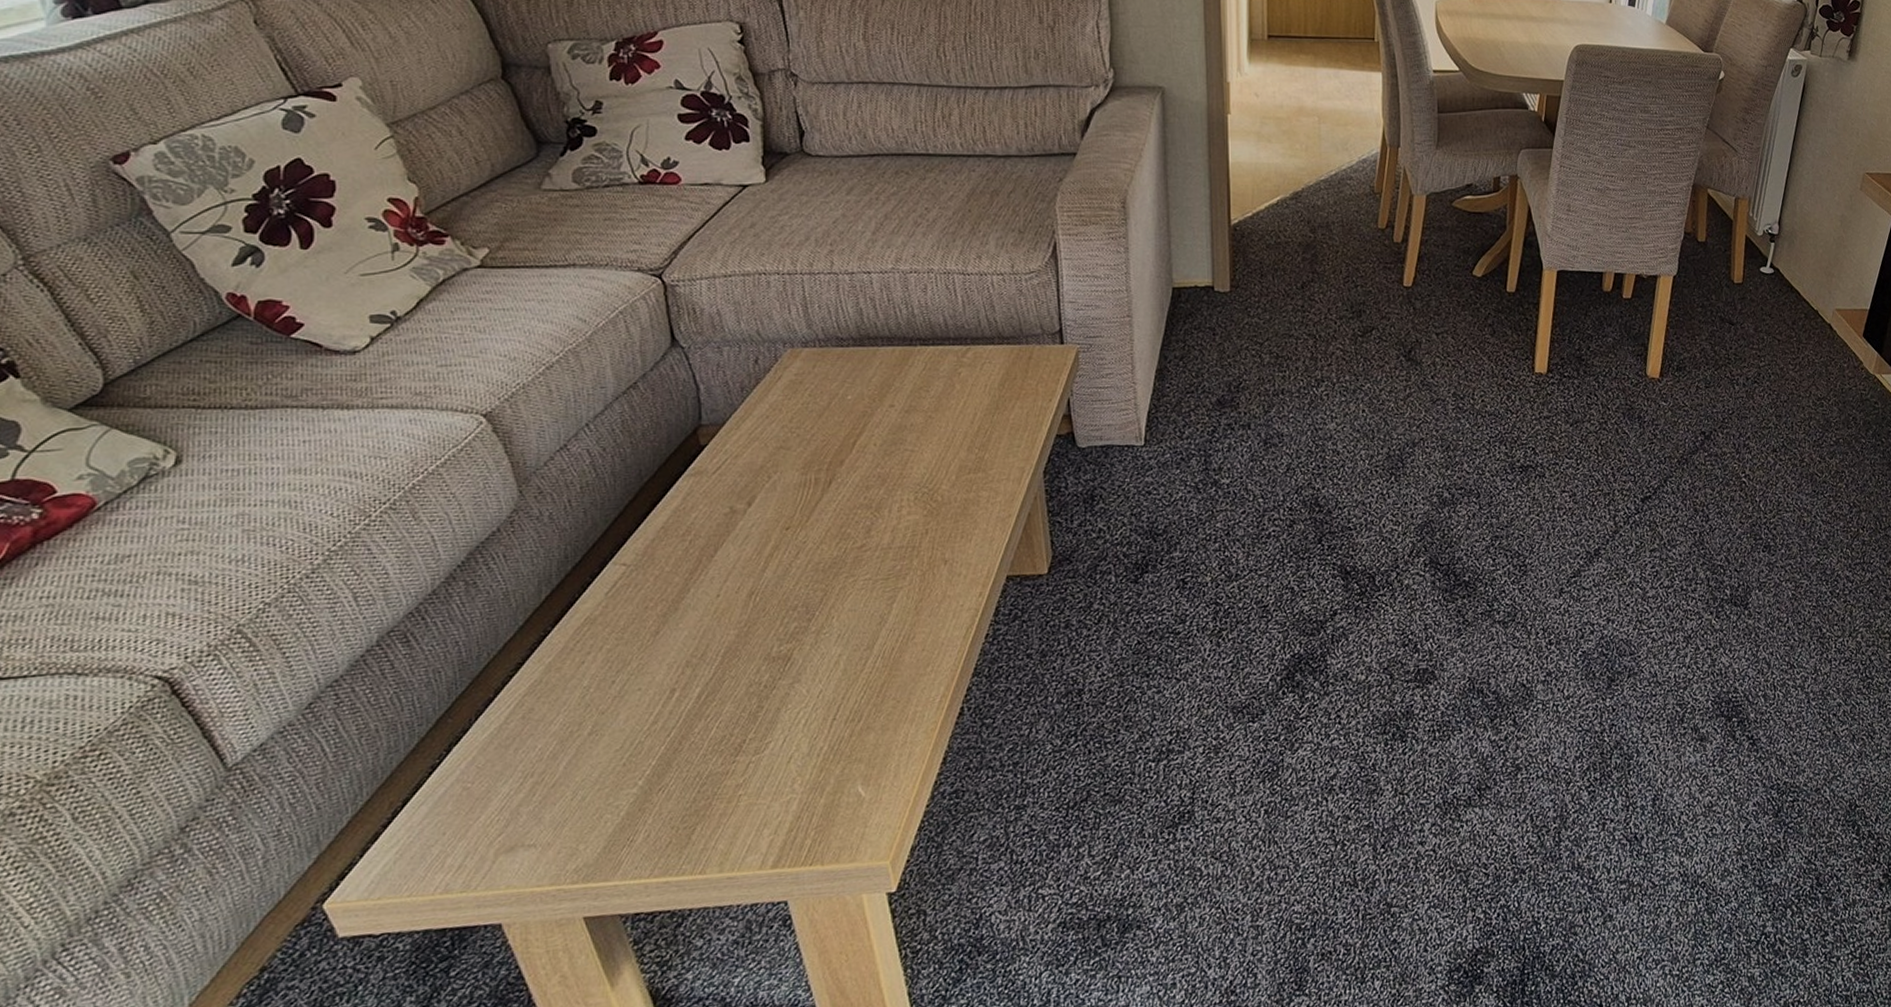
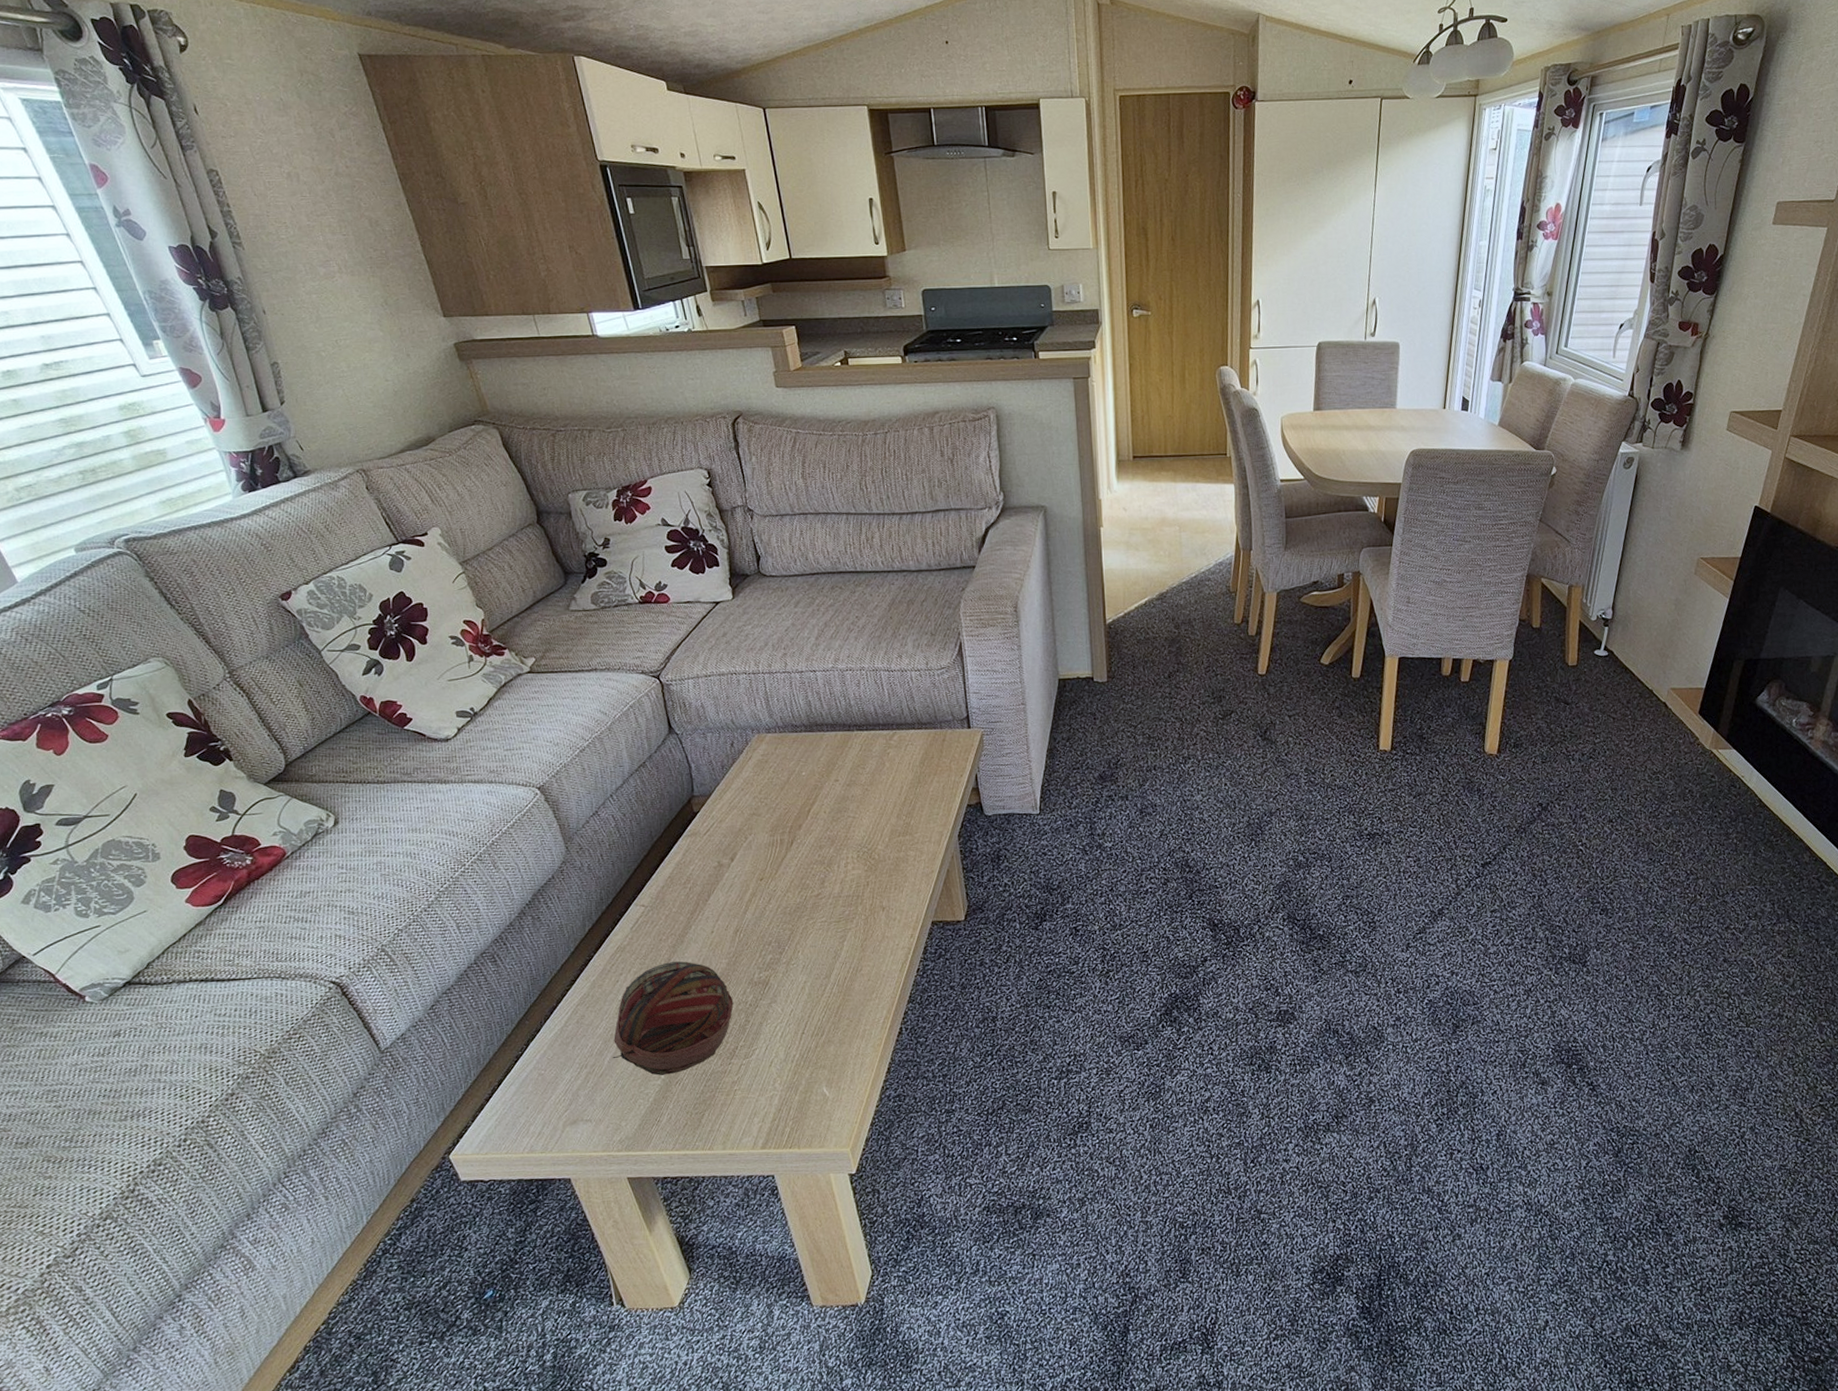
decorative ball: none [571,633,743,782] -> present [612,961,734,1076]

